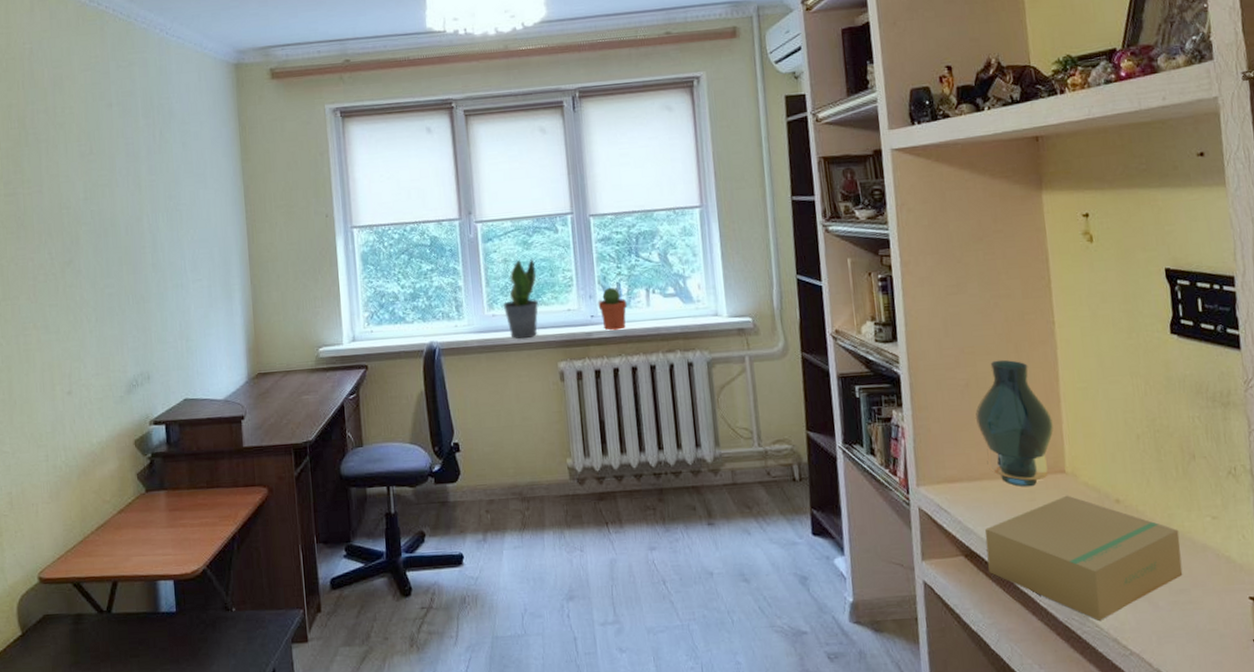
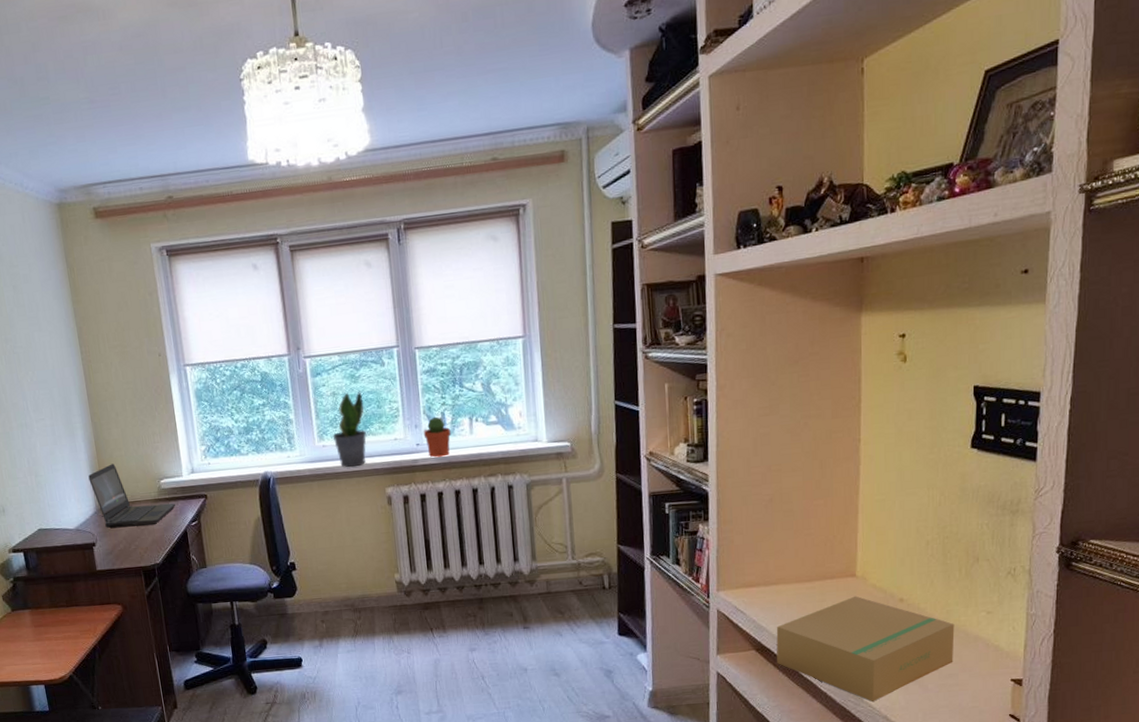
laptop computer: none [243,329,333,399] -> present [88,463,175,528]
vase: present [976,360,1054,487] -> none [777,476,849,590]

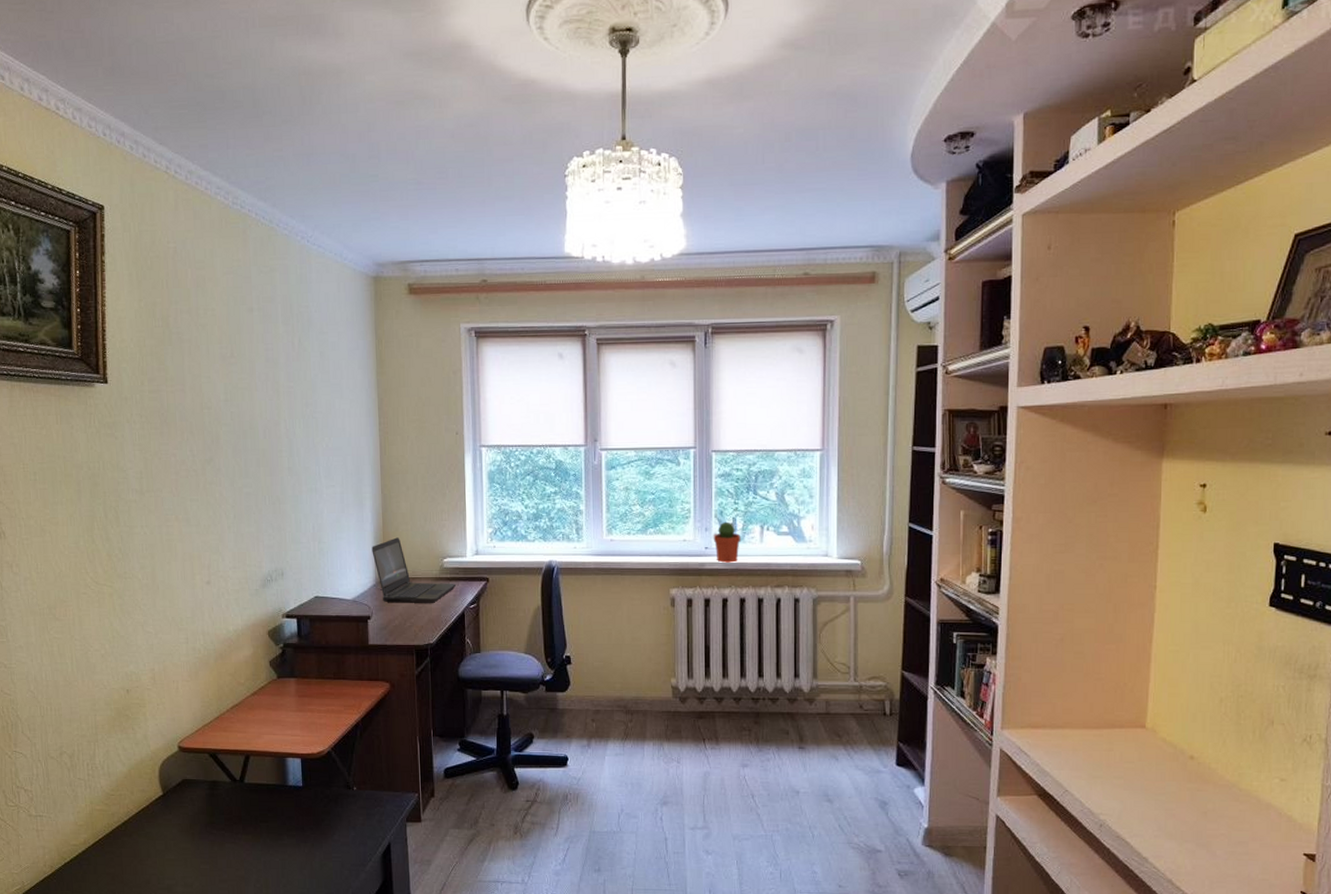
potted plant: present [332,391,367,467] -> none [621,488,656,565]
box: present [776,596,955,702] -> none [1058,748,1246,863]

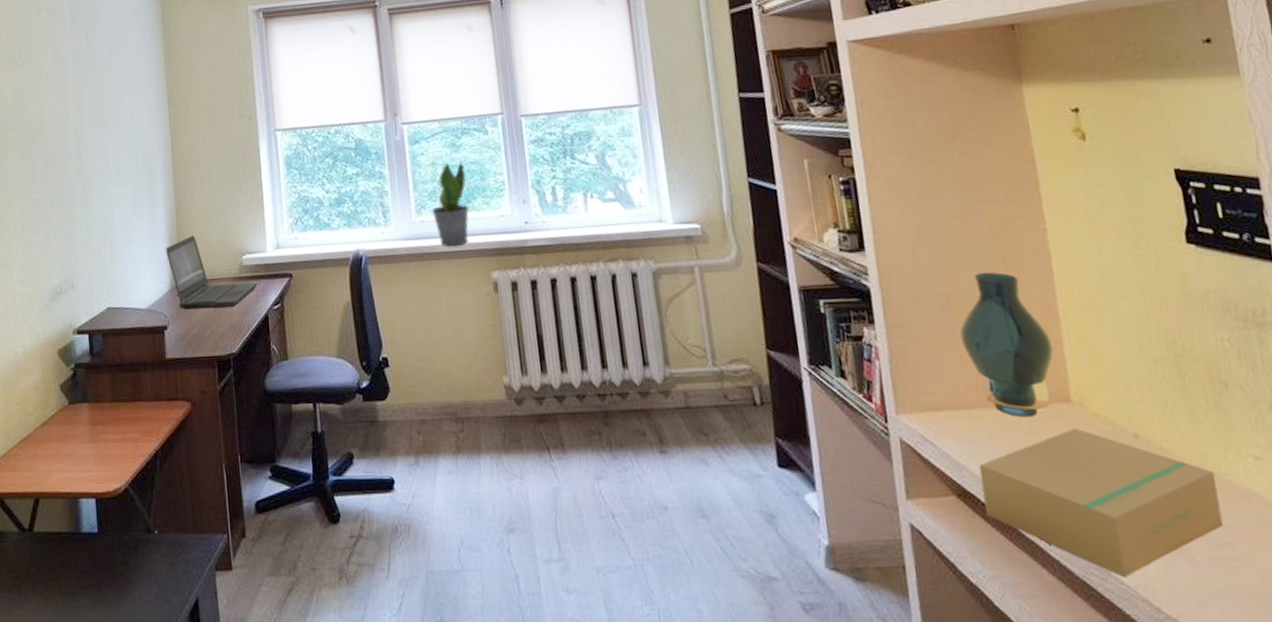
potted plant: none [621,488,656,565] -> present [431,161,470,246]
succulent plant: present [713,521,741,563] -> none [532,191,564,238]
box: none [1058,748,1246,863] -> present [979,428,1224,577]
vase: none [1067,618,1140,738] -> present [960,272,1054,418]

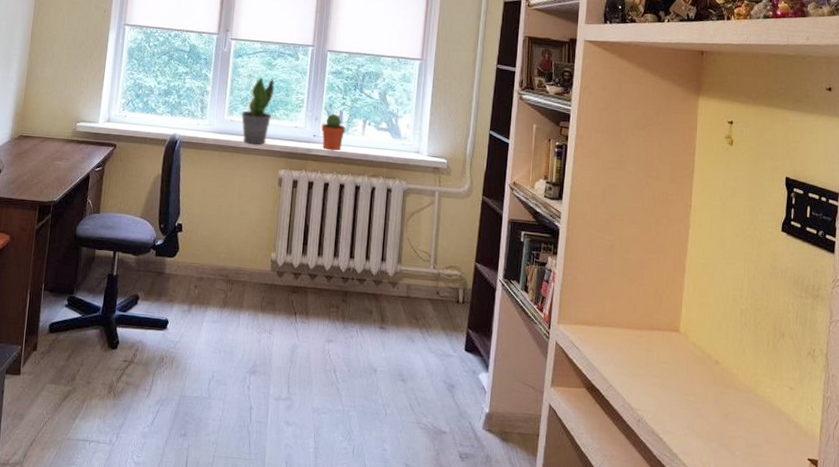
laptop computer: present [166,235,257,309] -> none [11,99,85,164]
succulent plant: none [532,191,564,238] -> present [321,113,346,151]
vase: present [960,272,1054,418] -> none [615,229,676,339]
box: present [979,428,1224,577] -> none [603,351,761,460]

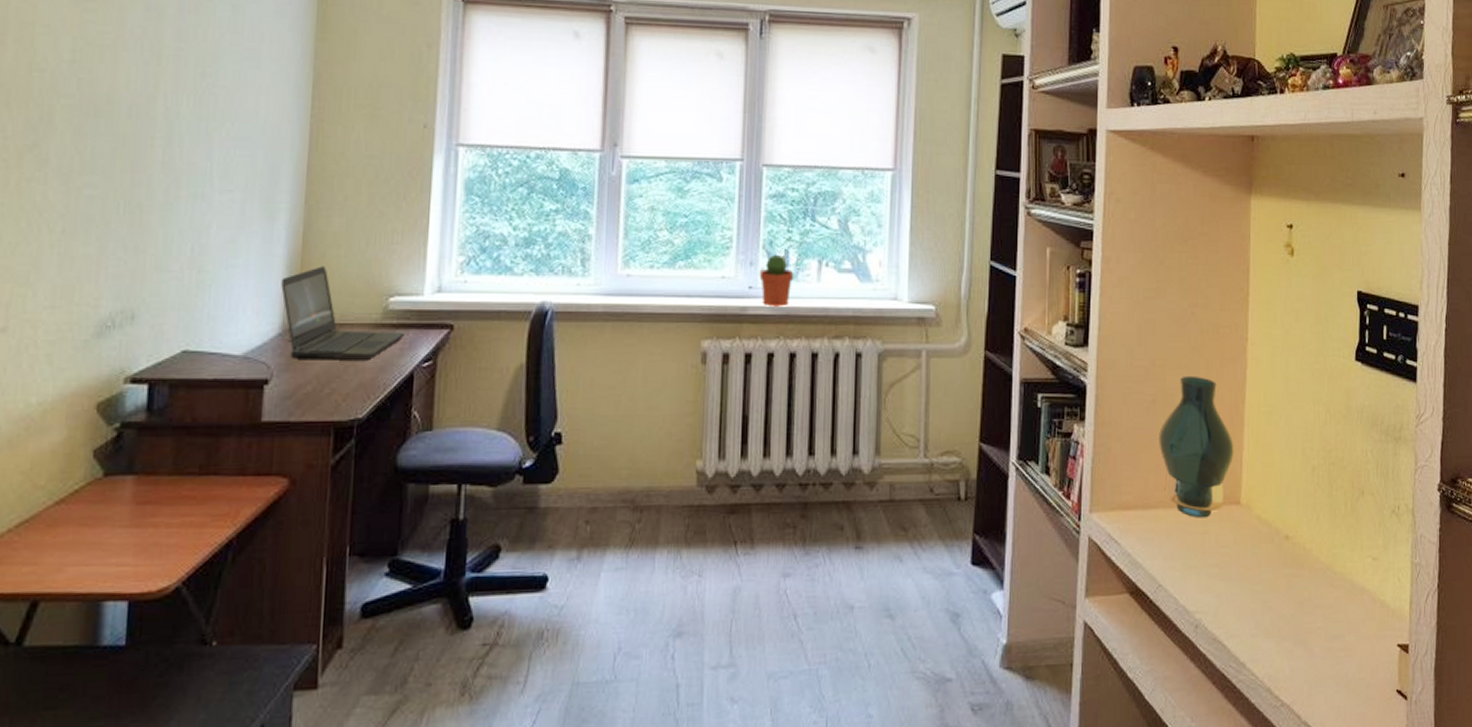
laptop computer: none [11,99,85,164] -> present [281,266,404,362]
potted plant: present [241,77,275,146] -> none [641,209,689,308]
vase: none [615,229,676,339] -> present [1159,375,1234,518]

